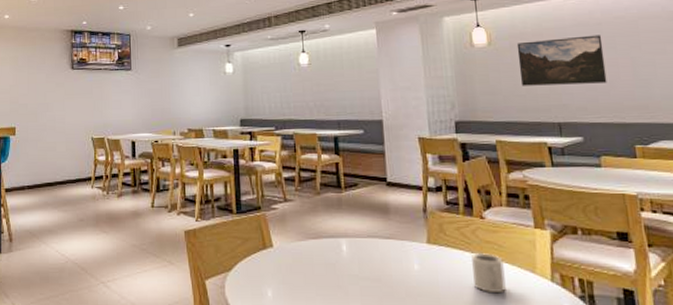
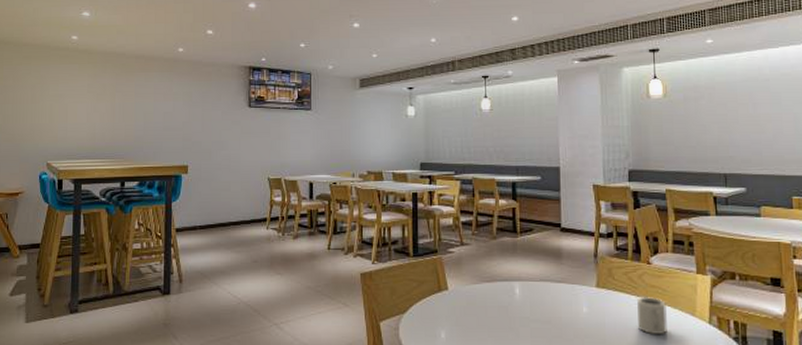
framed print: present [516,35,607,86] -> none [690,90,771,138]

